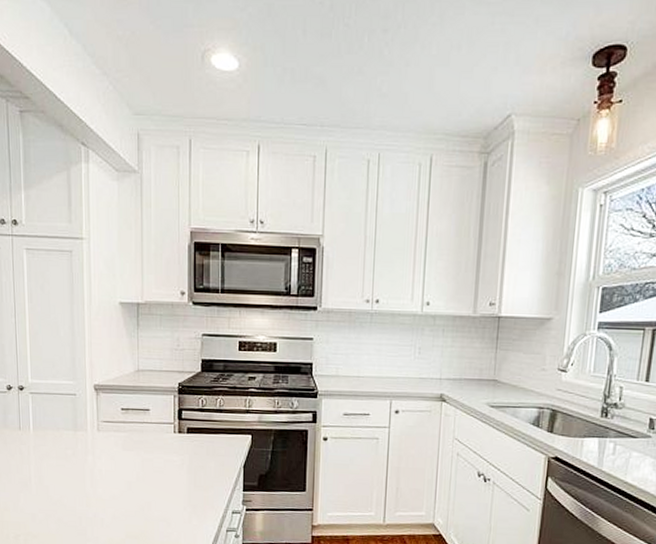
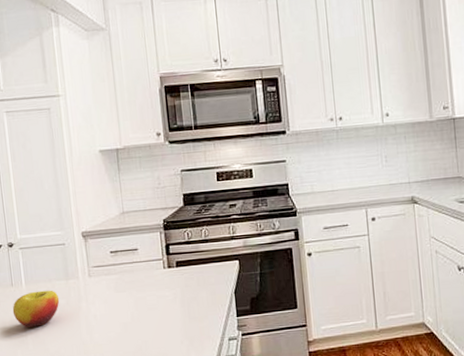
apple: none [18,438,66,473] -> present [12,290,60,328]

